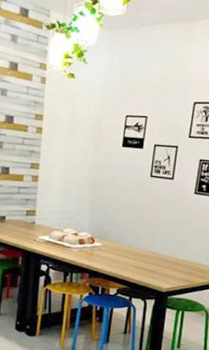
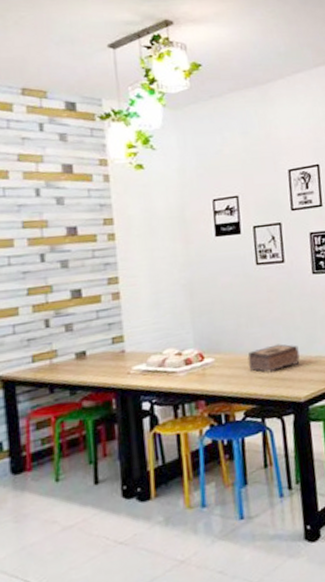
tissue box: none [127,243,170,264] -> present [247,344,300,373]

